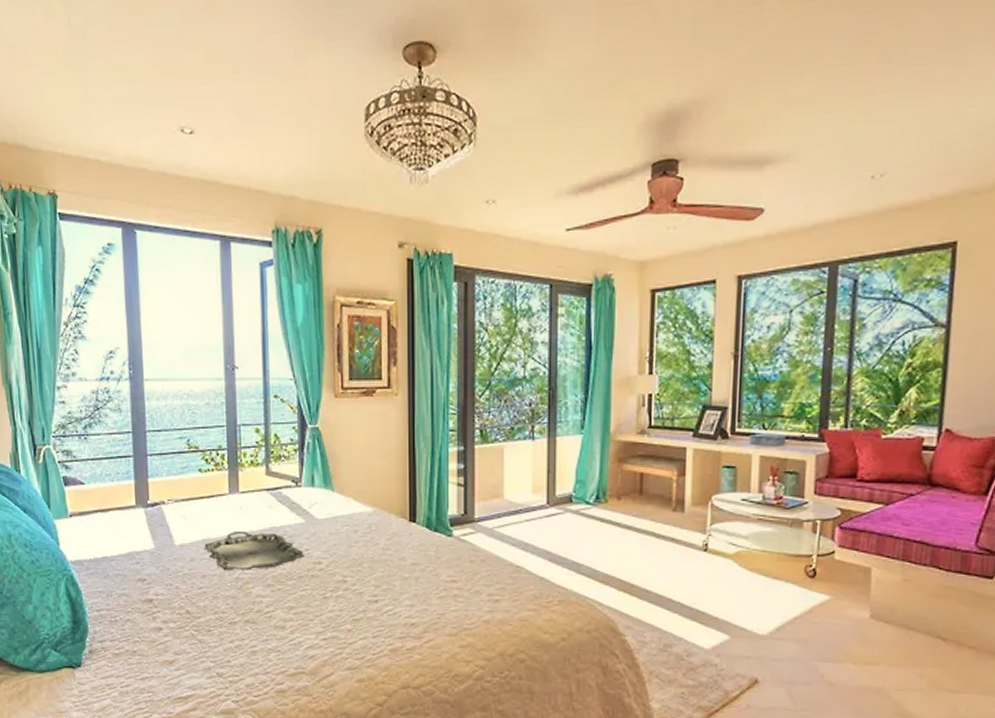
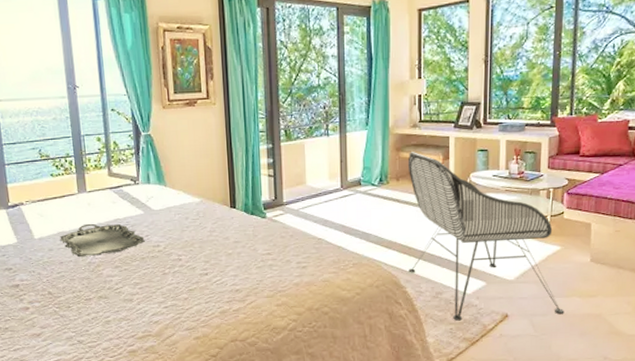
chair: none [629,464,834,684] -> present [407,152,565,321]

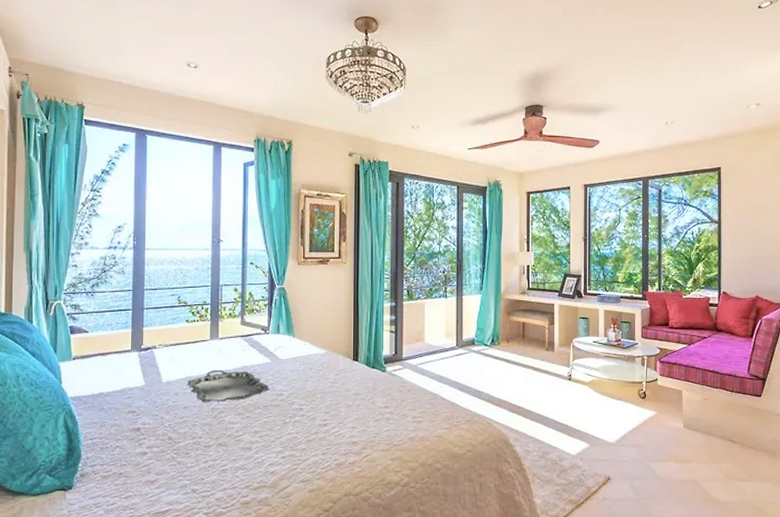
chair: present [407,152,565,321] -> none [517,316,662,482]

